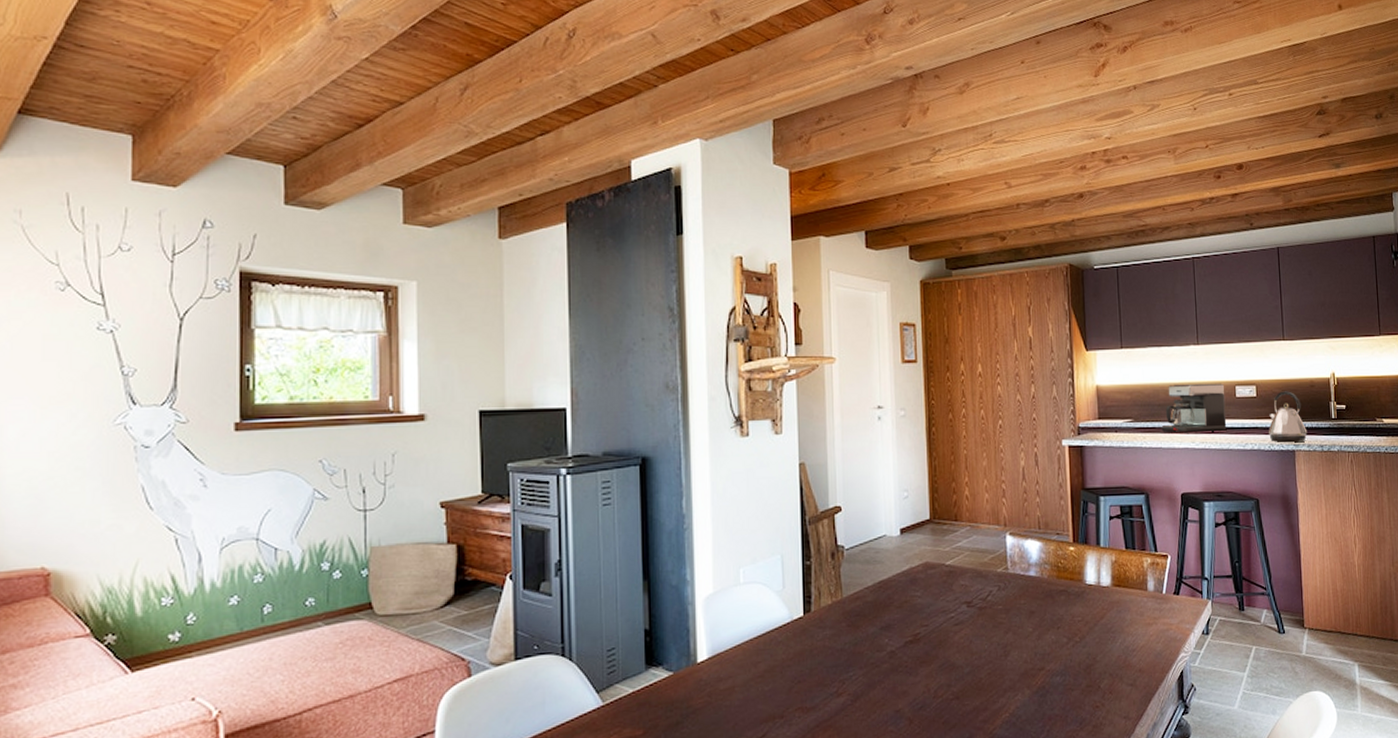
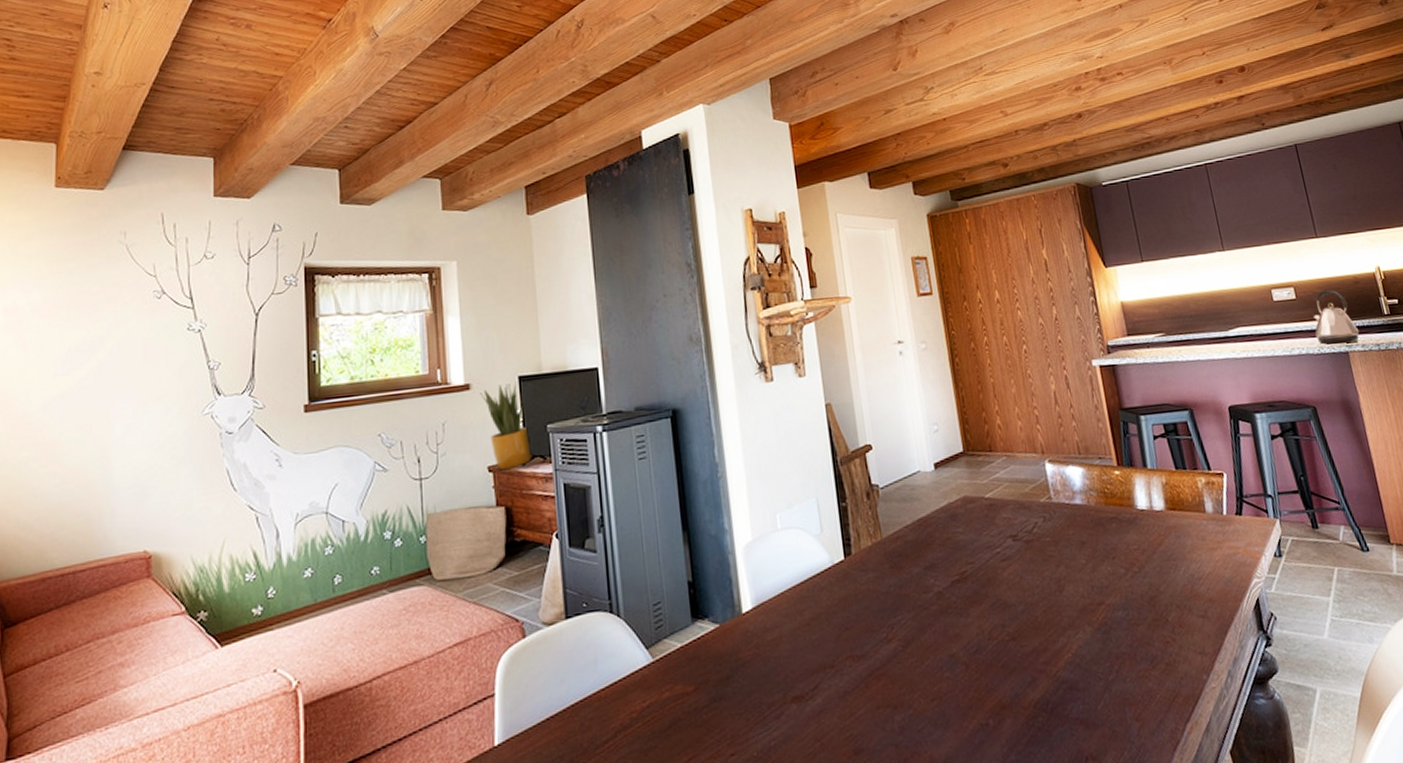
planter: none [436,416,488,507] -> present [480,382,531,471]
coffee maker: present [1161,383,1227,433] -> none [1196,288,1269,344]

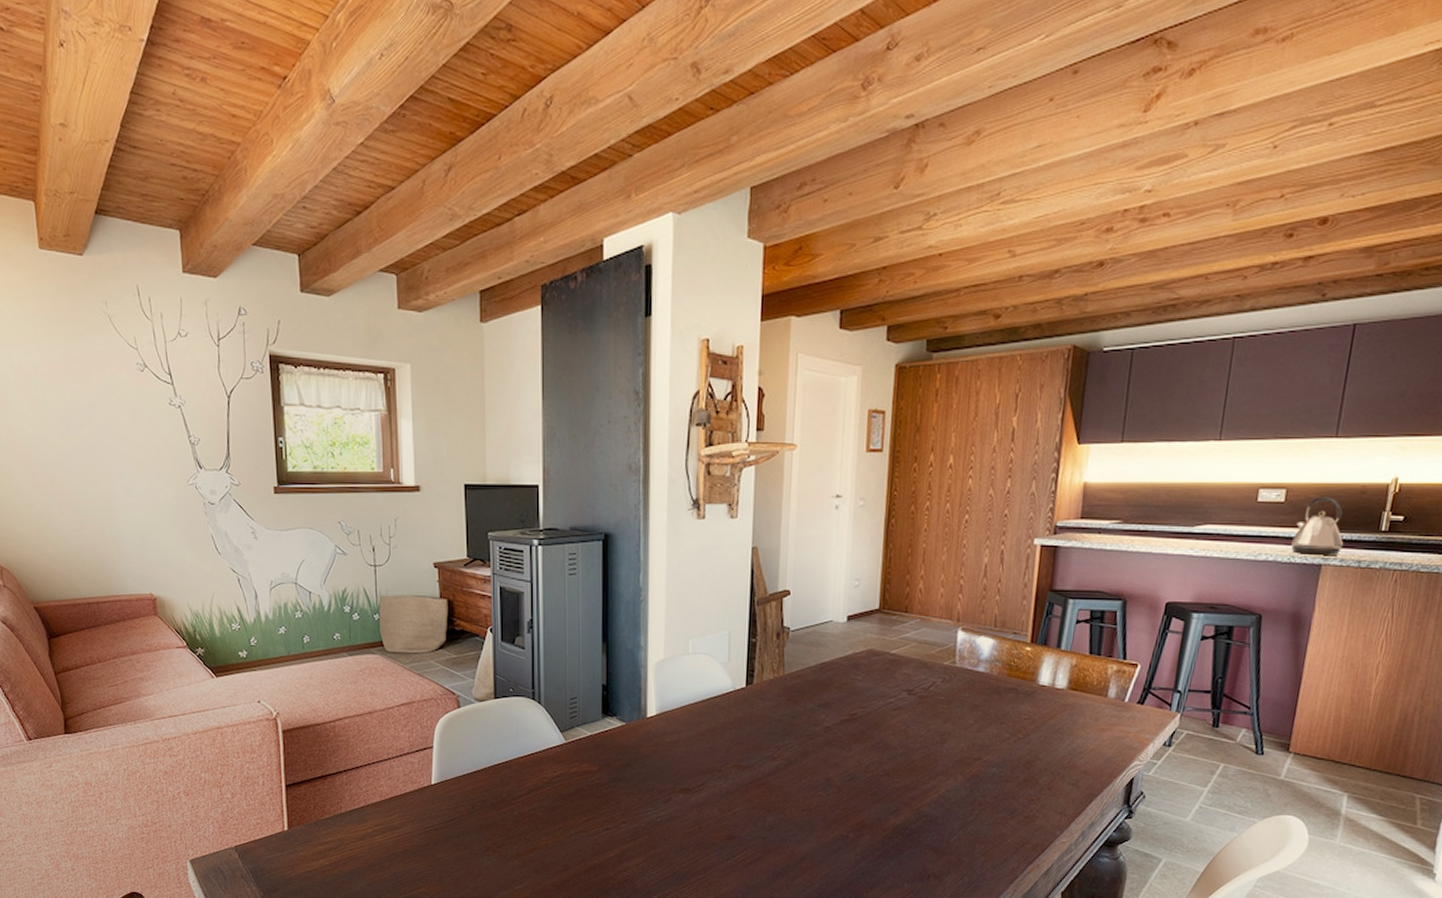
planter: present [480,382,531,471] -> none [429,489,472,568]

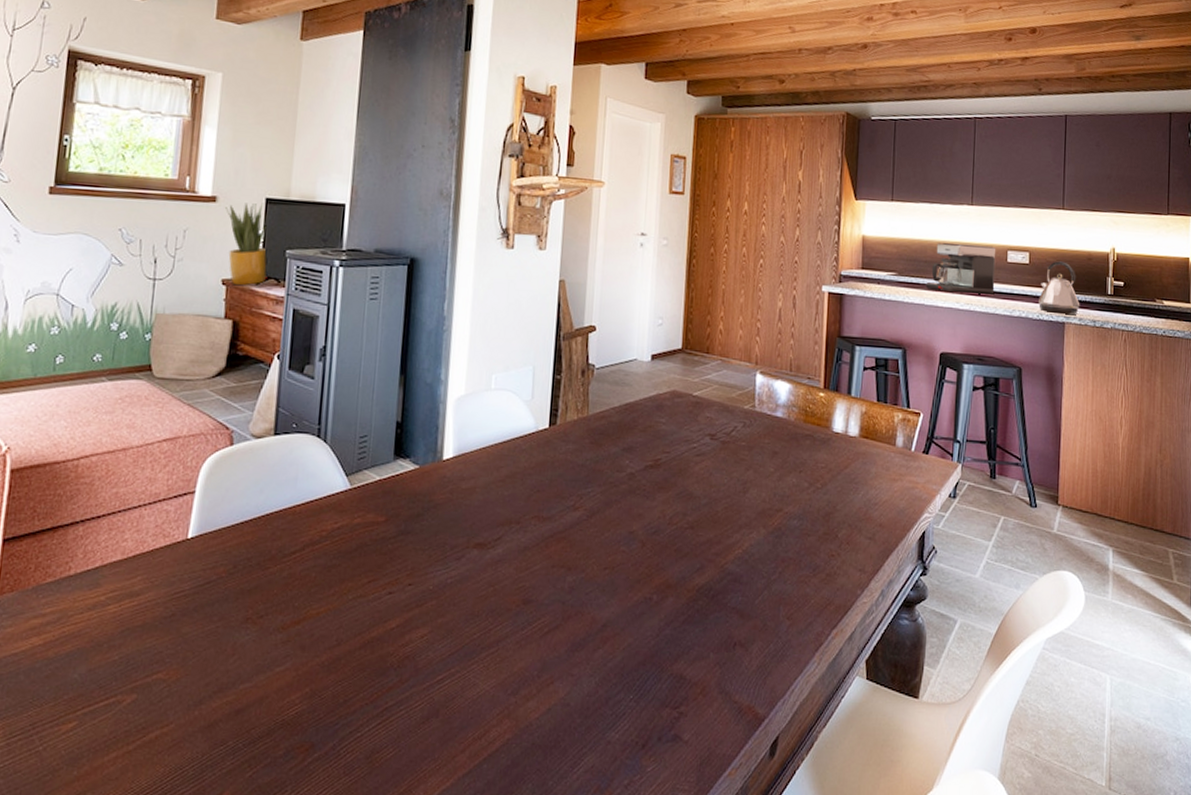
planter: none [429,489,472,568] -> present [225,203,267,286]
coffee maker: none [1155,484,1245,539] -> present [926,242,996,295]

